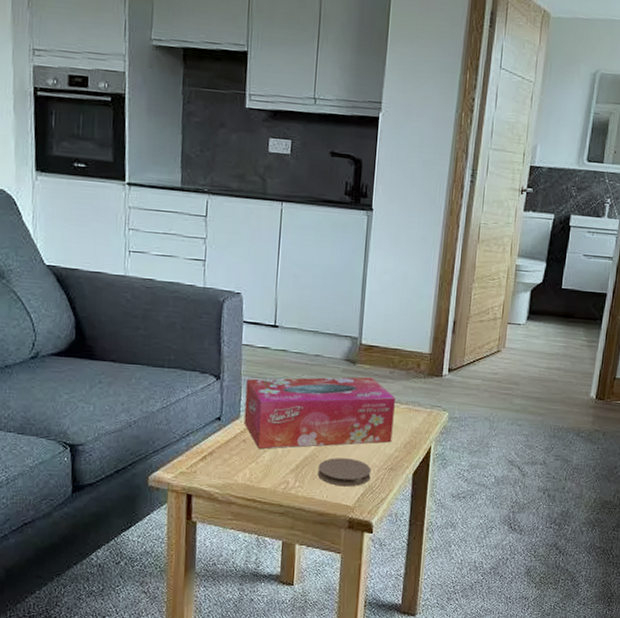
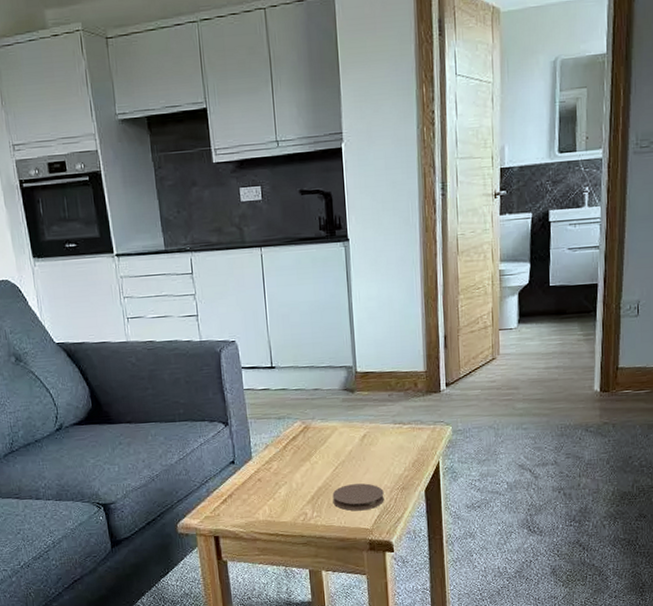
tissue box: present [244,376,395,449] -> none [253,402,400,485]

